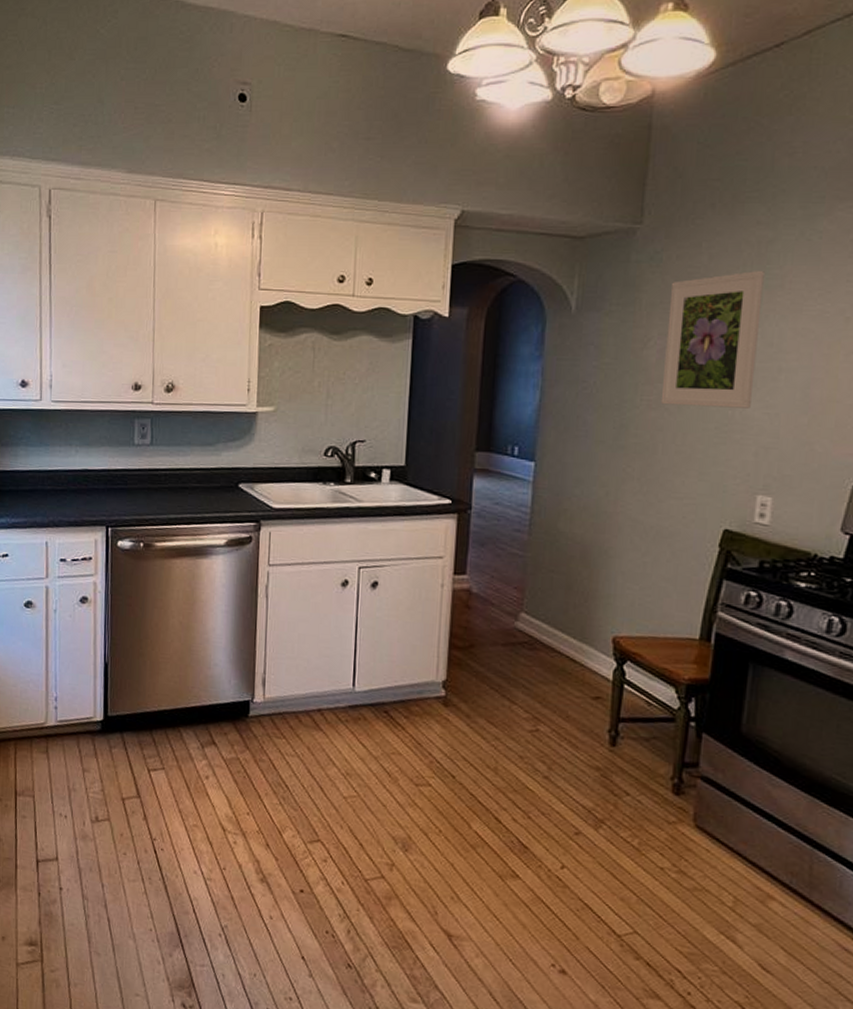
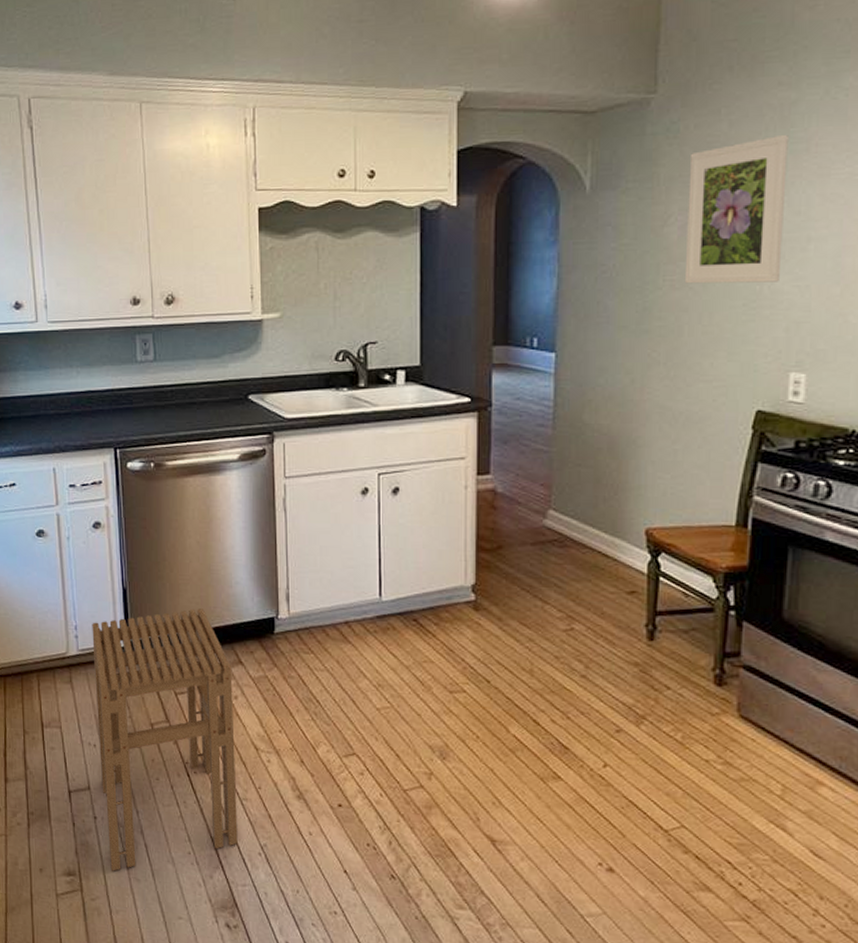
stool: none [69,687,205,944] -> present [92,608,238,871]

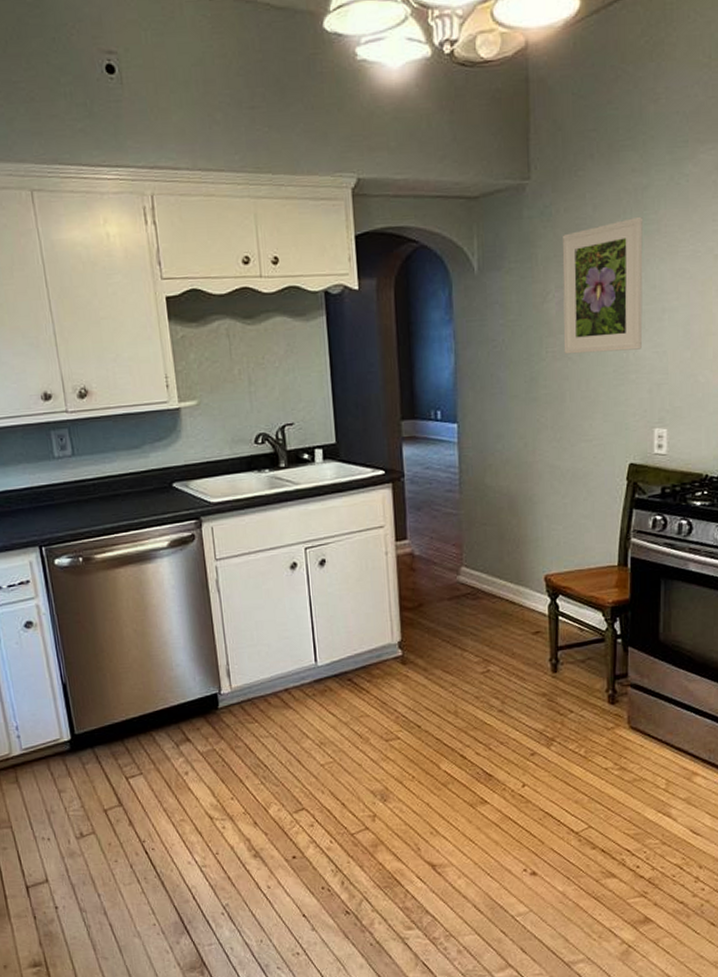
stool: present [92,608,238,871] -> none [33,694,201,955]

